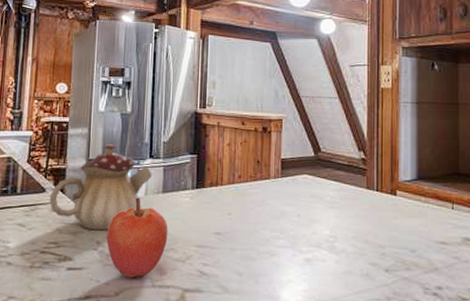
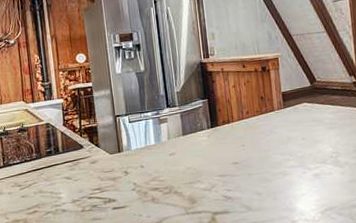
teapot: present [49,143,152,231] -> none [87,99,172,174]
apple: present [106,197,168,278] -> none [141,142,193,209]

